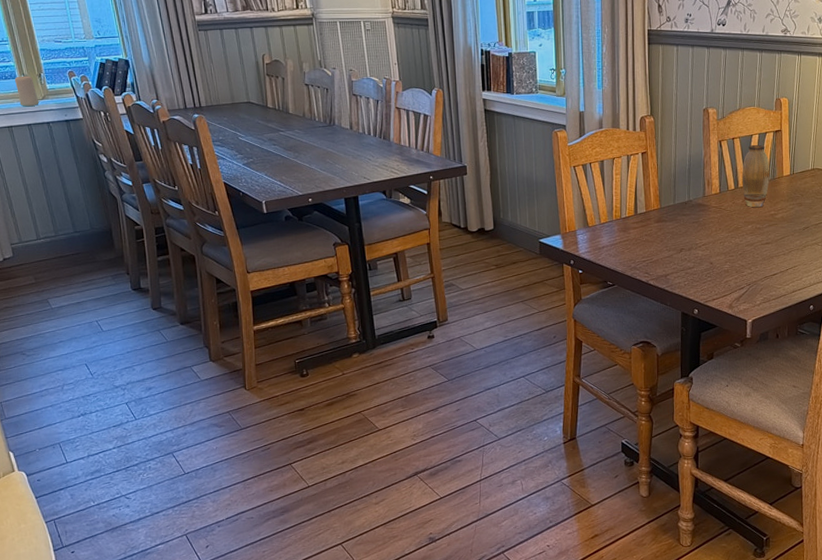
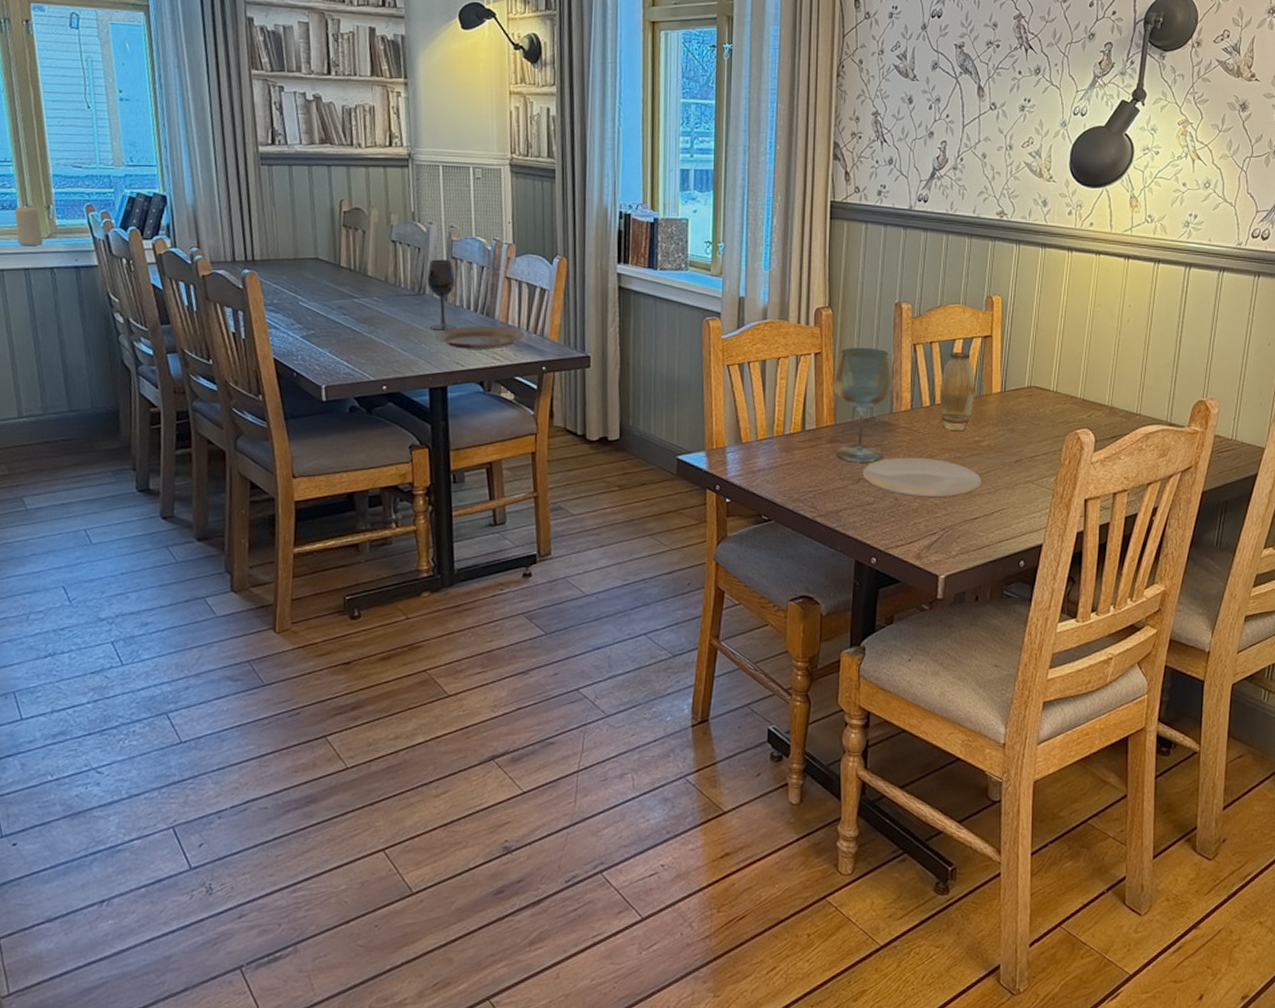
wine glass: none [335,96,361,153] -> present [427,259,456,331]
plate: none [345,146,414,166] -> present [434,325,524,350]
wine glass: none [657,145,705,237] -> present [833,347,894,463]
plate: none [684,229,778,262] -> present [862,457,982,499]

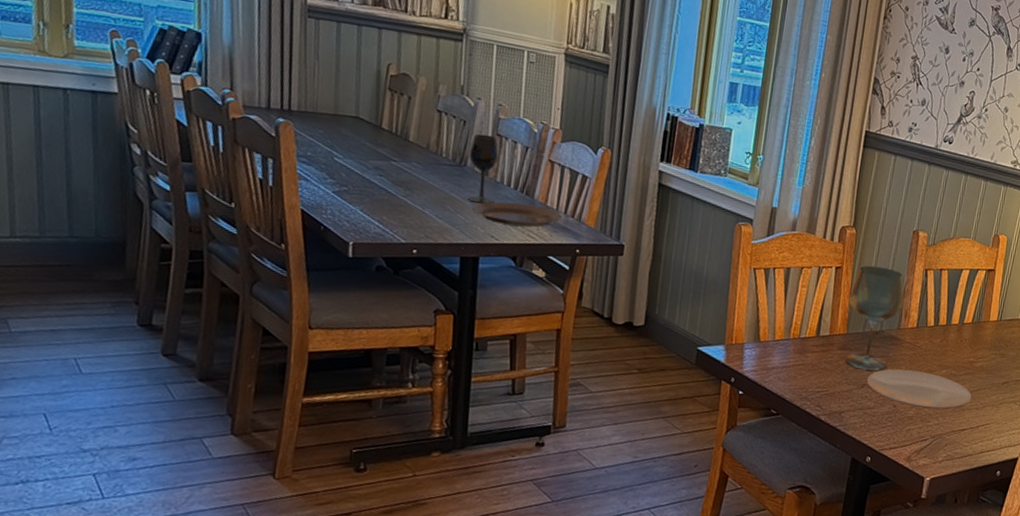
candle: present [14,206,44,246] -> none [27,21,59,64]
vase: present [939,351,976,432] -> none [942,280,977,352]

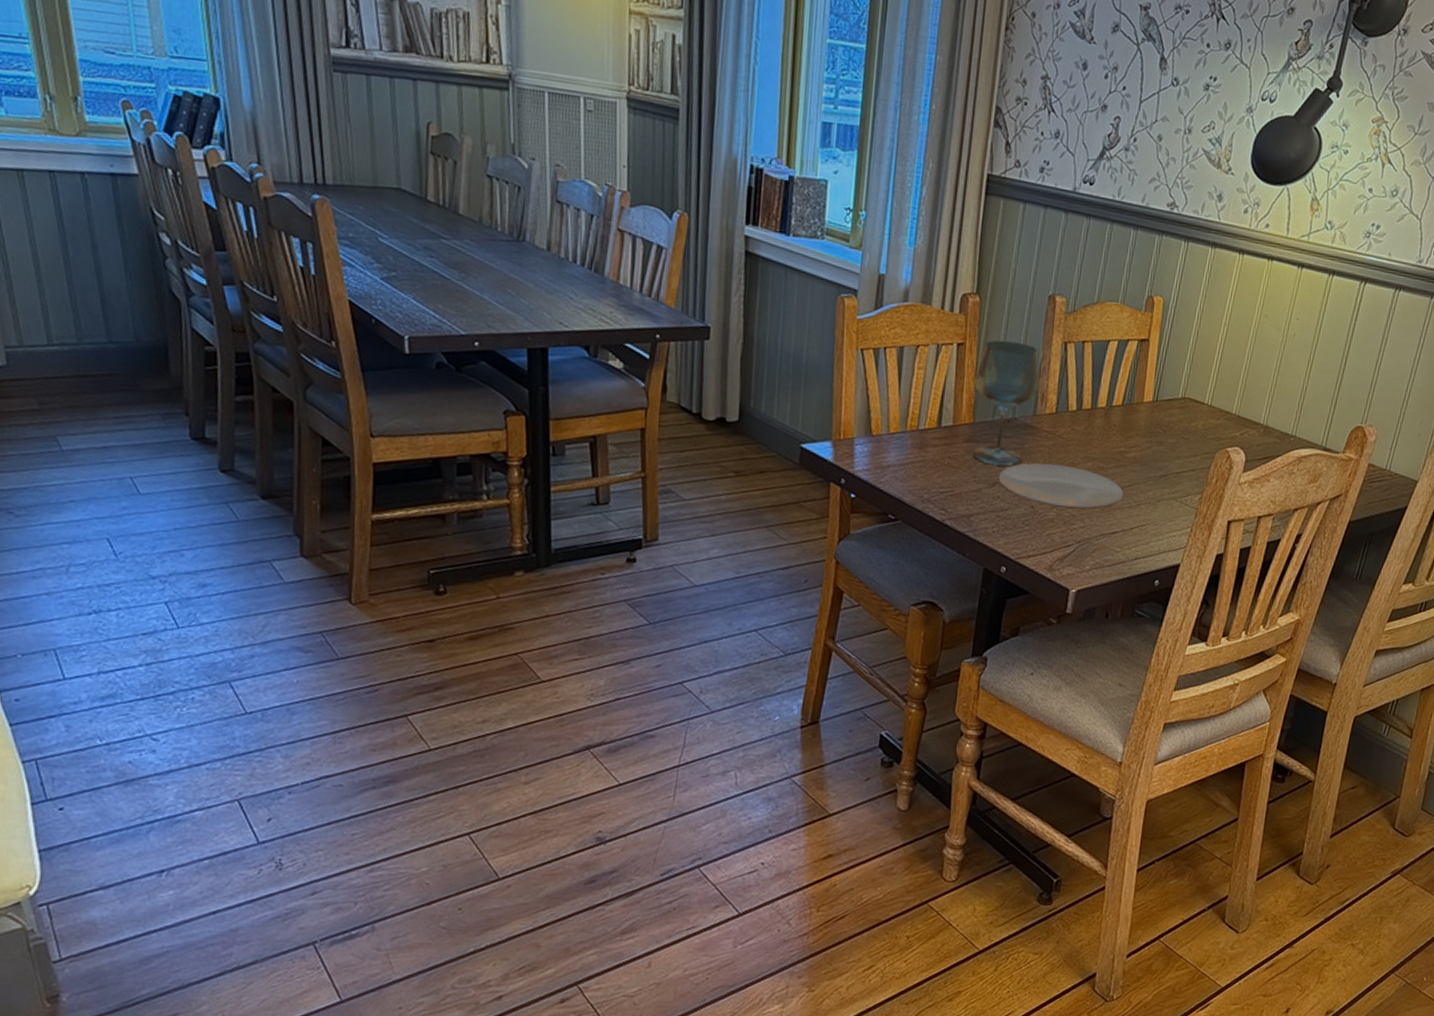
wine glass: present [468,134,499,204] -> none [528,201,561,285]
plate: present [471,201,562,227] -> none [535,281,637,311]

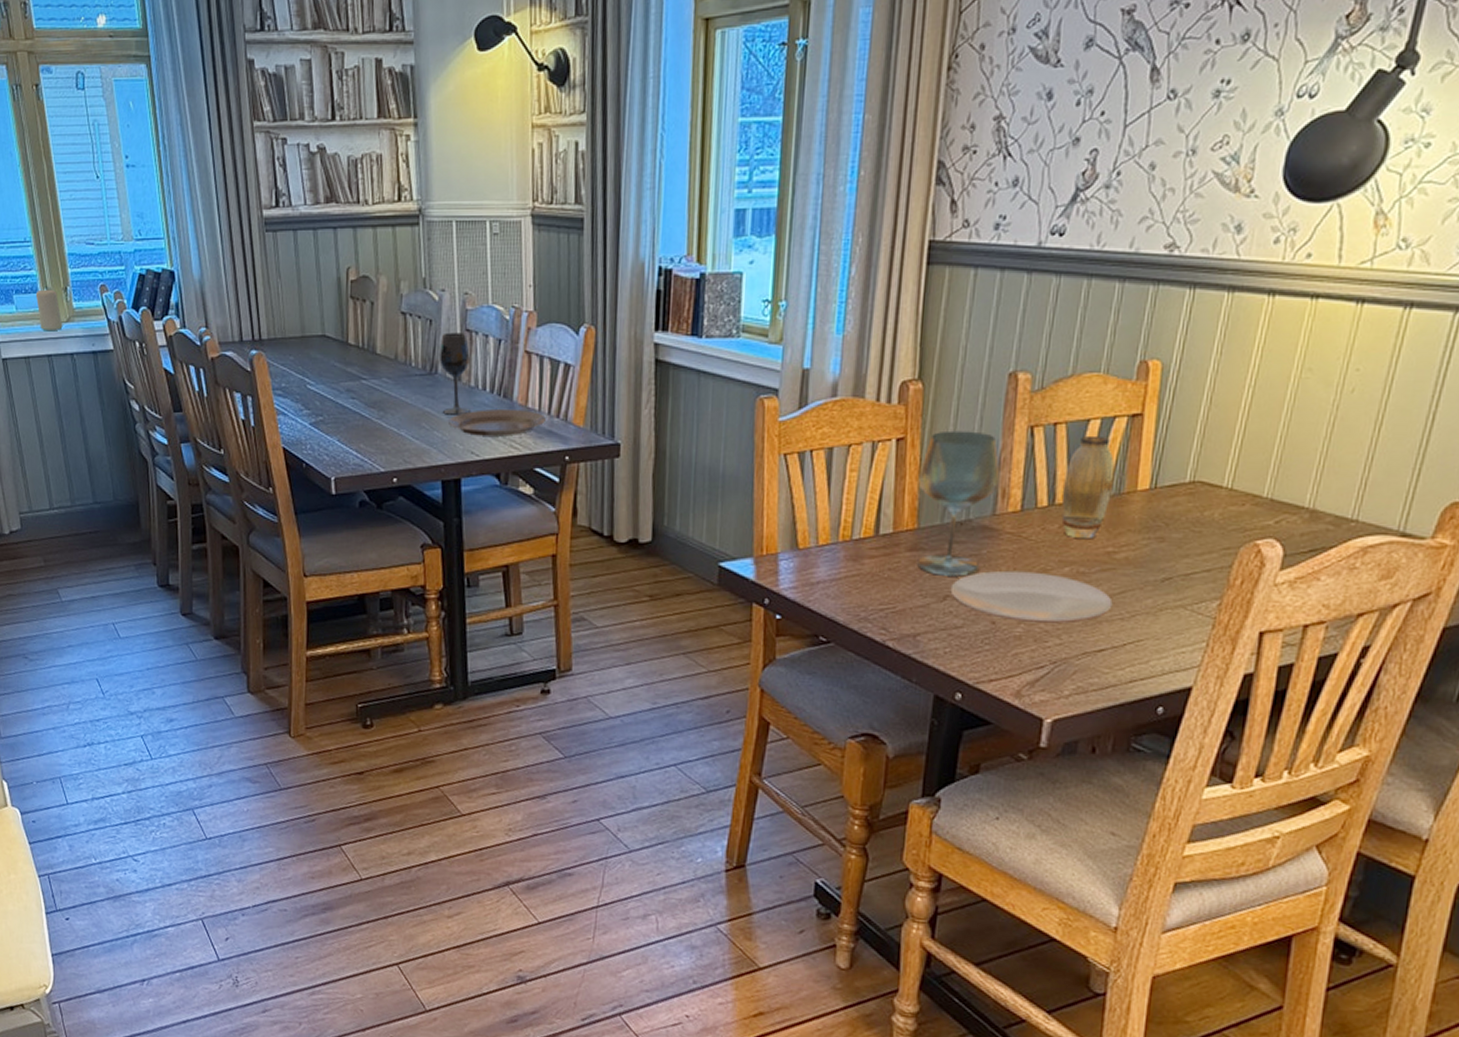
candle: none [33,95,71,144] -> present [35,289,63,332]
wine glass: none [528,201,561,285] -> present [439,332,470,415]
plate: none [535,281,637,311] -> present [447,408,546,437]
vase: none [1086,353,1128,440] -> present [1061,435,1115,540]

